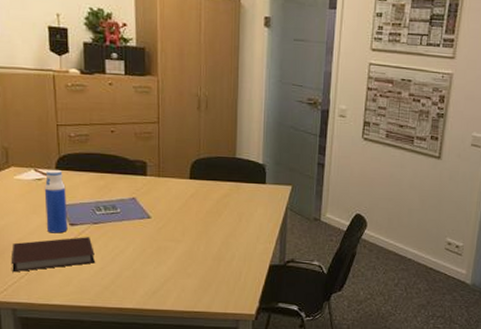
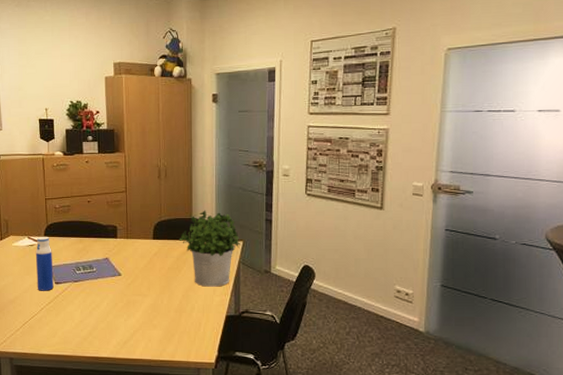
notebook: present [11,237,96,273] -> none [9,294,76,326]
potted plant: none [219,149,289,234] -> present [179,210,240,287]

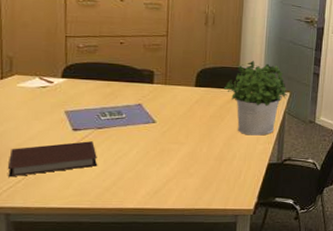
notebook: none [9,294,76,326] -> present [7,141,98,177]
water bottle: present [35,237,54,291] -> none [48,78,72,138]

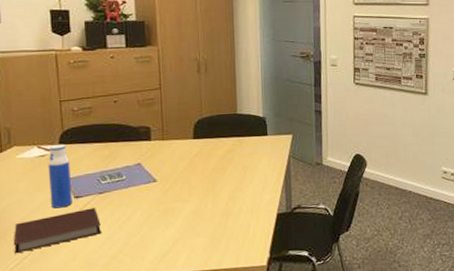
water bottle: none [48,78,72,138] -> present [47,145,72,209]
potted plant: present [223,60,287,136] -> none [222,104,290,185]

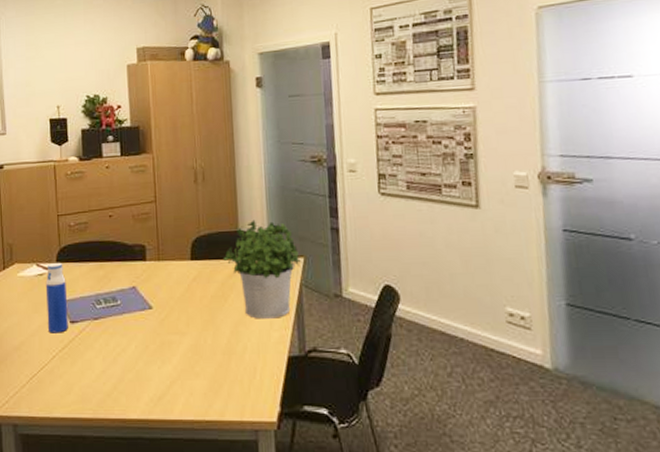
notebook: present [13,208,102,254] -> none [13,335,97,381]
potted plant: none [222,104,290,185] -> present [223,219,301,319]

